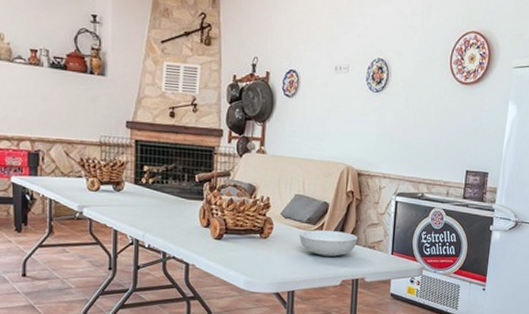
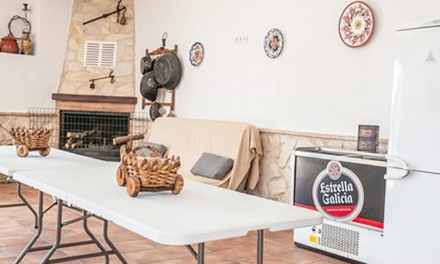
serving bowl: present [300,230,358,257] -> none [208,185,262,209]

